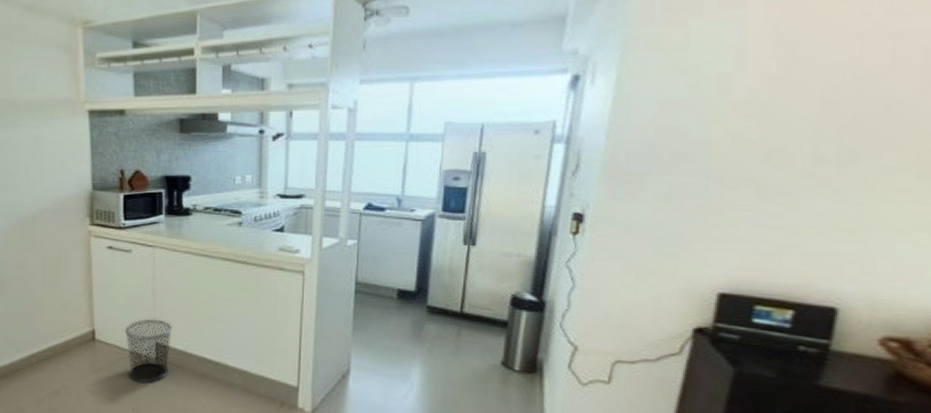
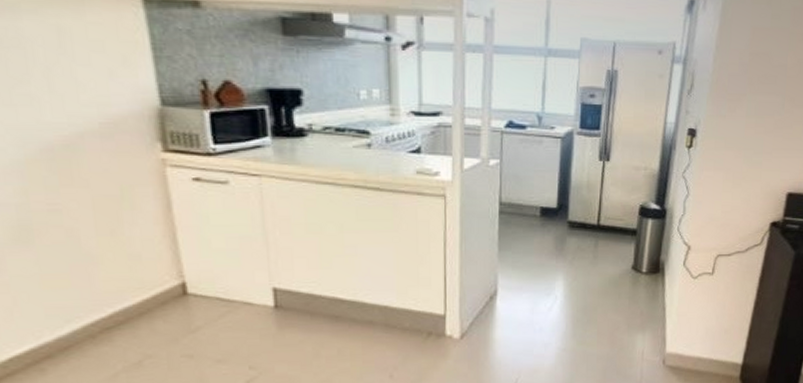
waste bin: present [124,319,172,384] -> none [228,261,294,336]

